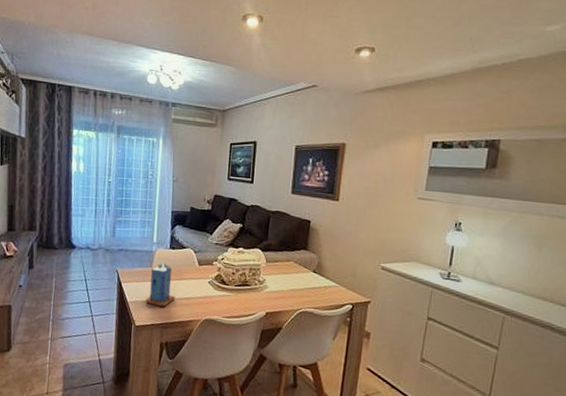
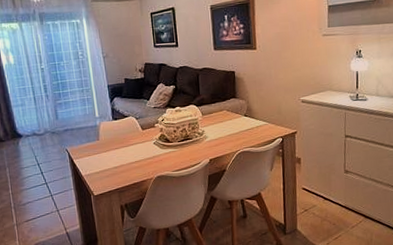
candle: present [145,262,175,308] -> none [99,134,126,174]

